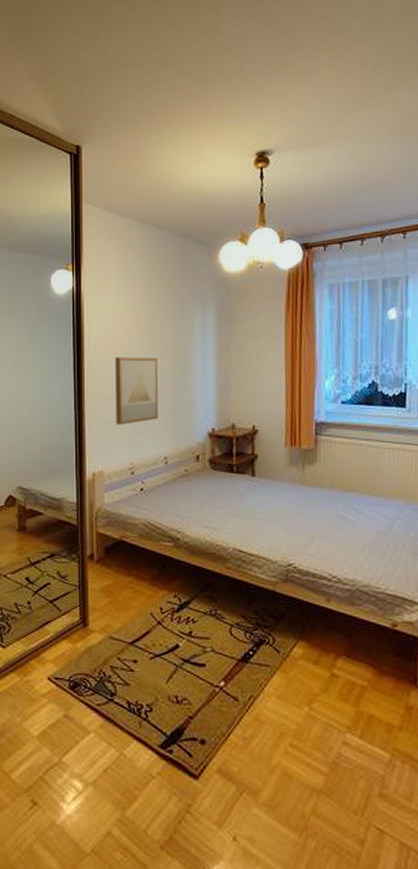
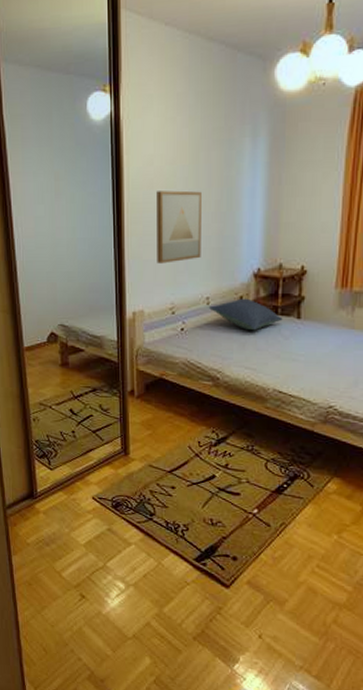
pillow: none [168,457,238,490] -> present [209,298,283,331]

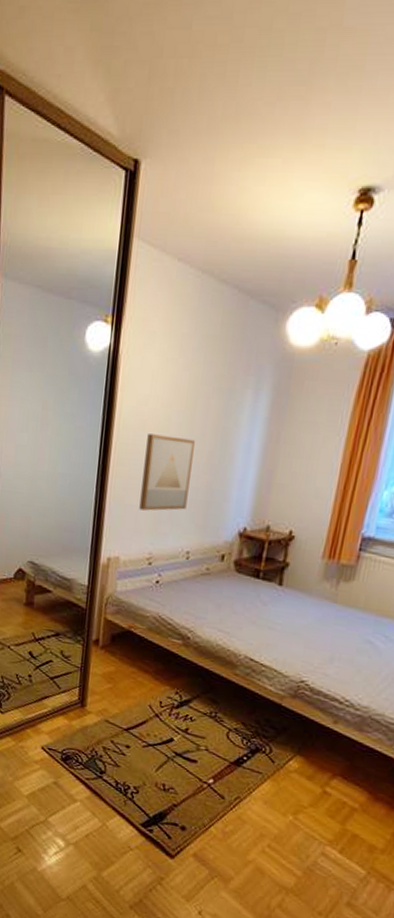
pillow: present [209,298,283,331] -> none [188,556,264,593]

